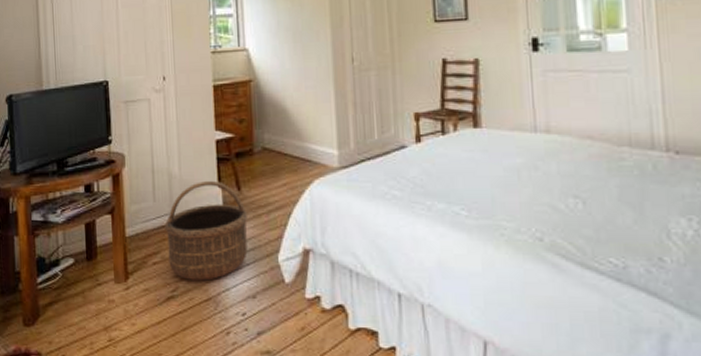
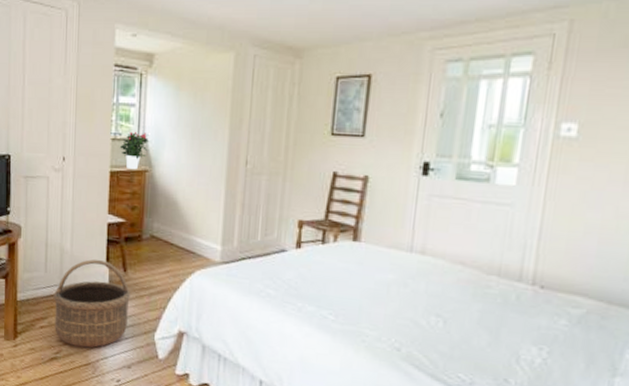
potted flower: none [220,41,251,82] -> present [119,131,150,170]

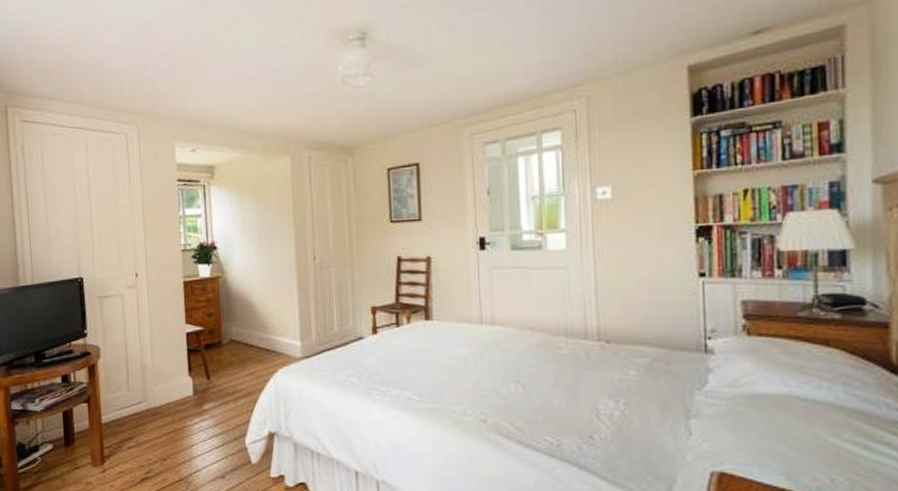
basket: present [53,259,130,348] -> none [138,370,217,463]

